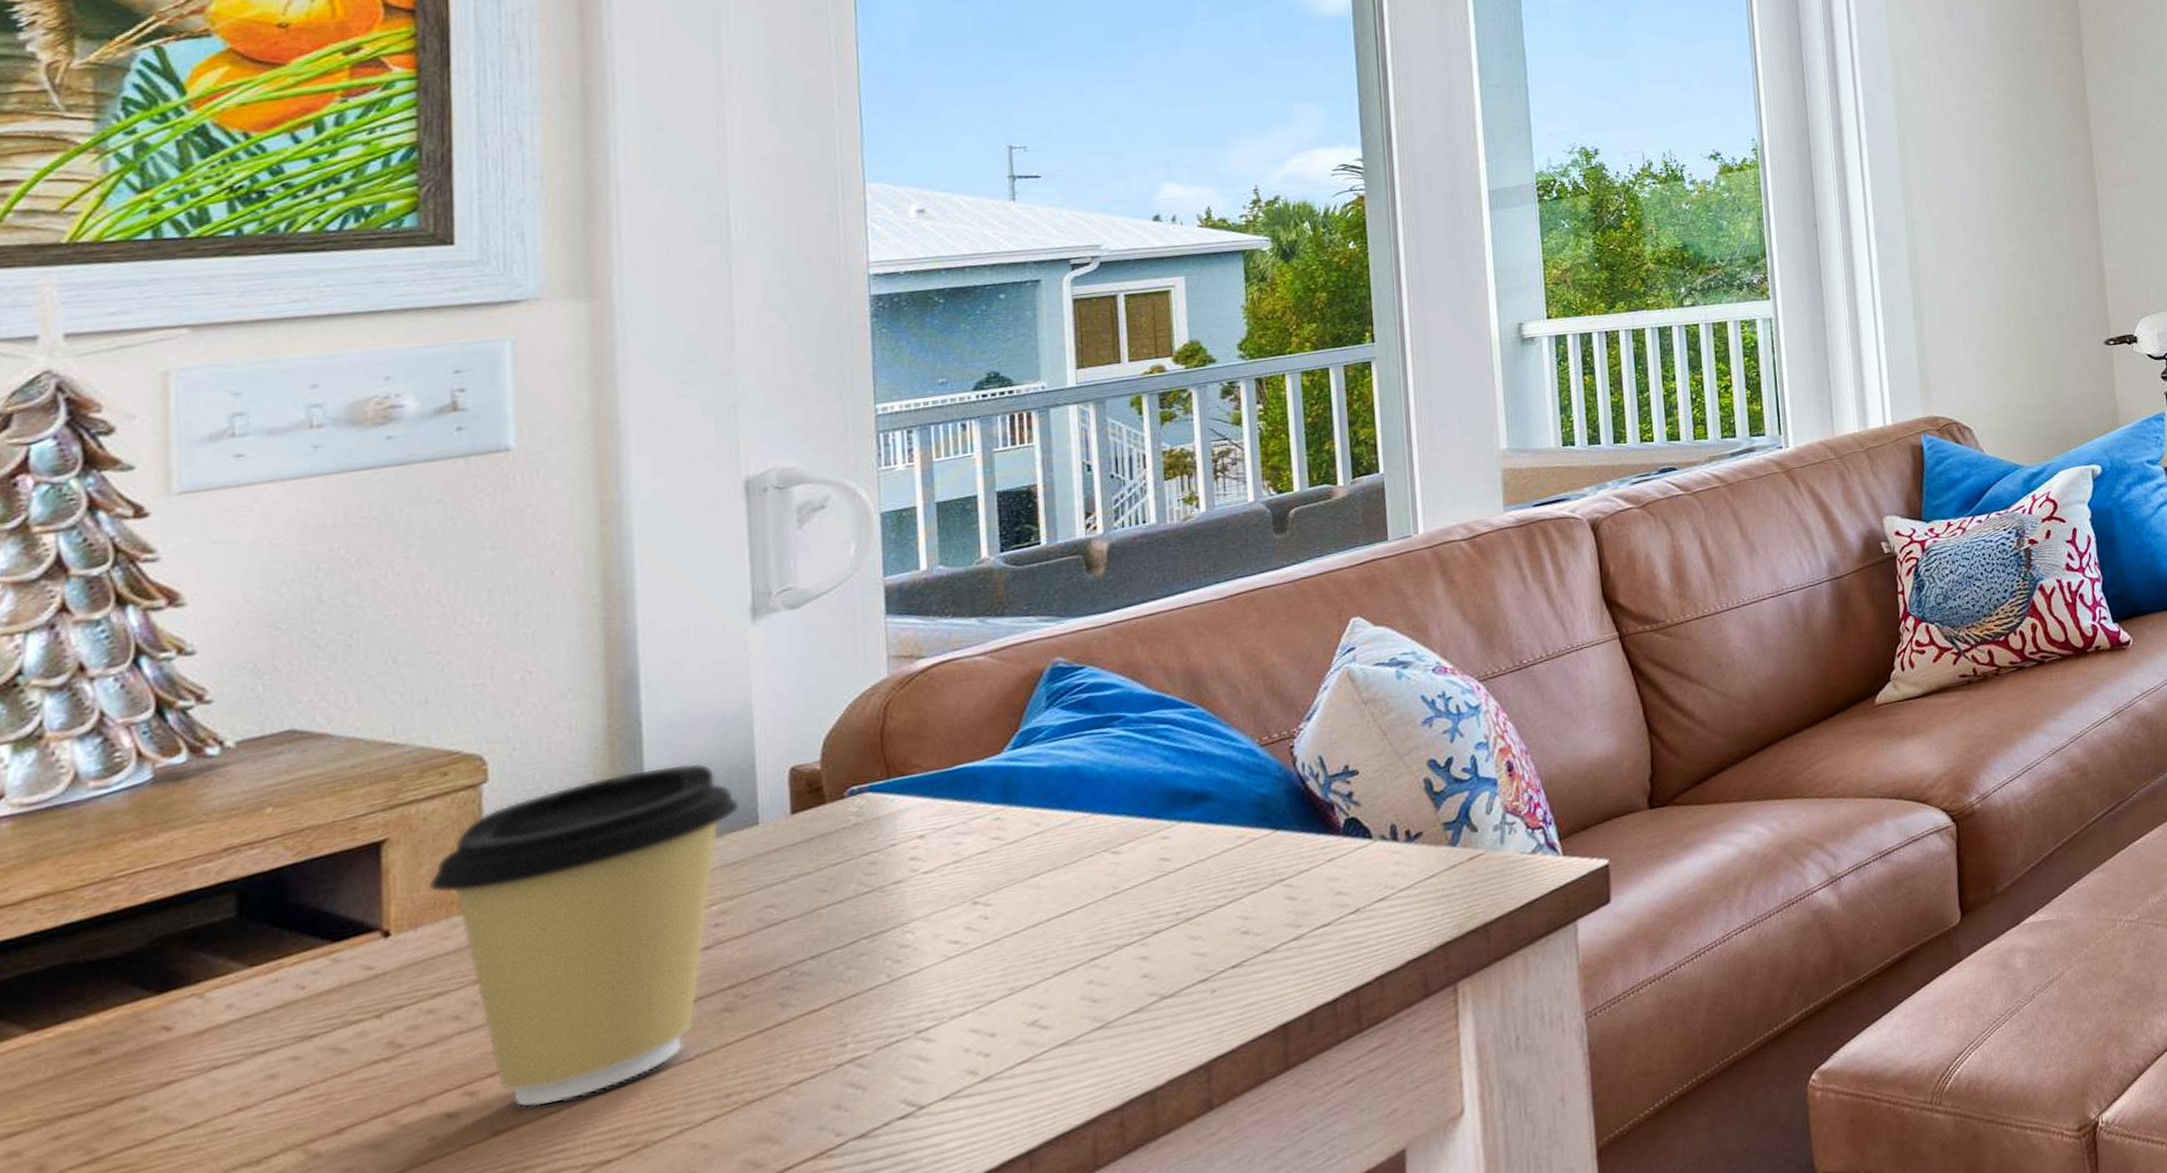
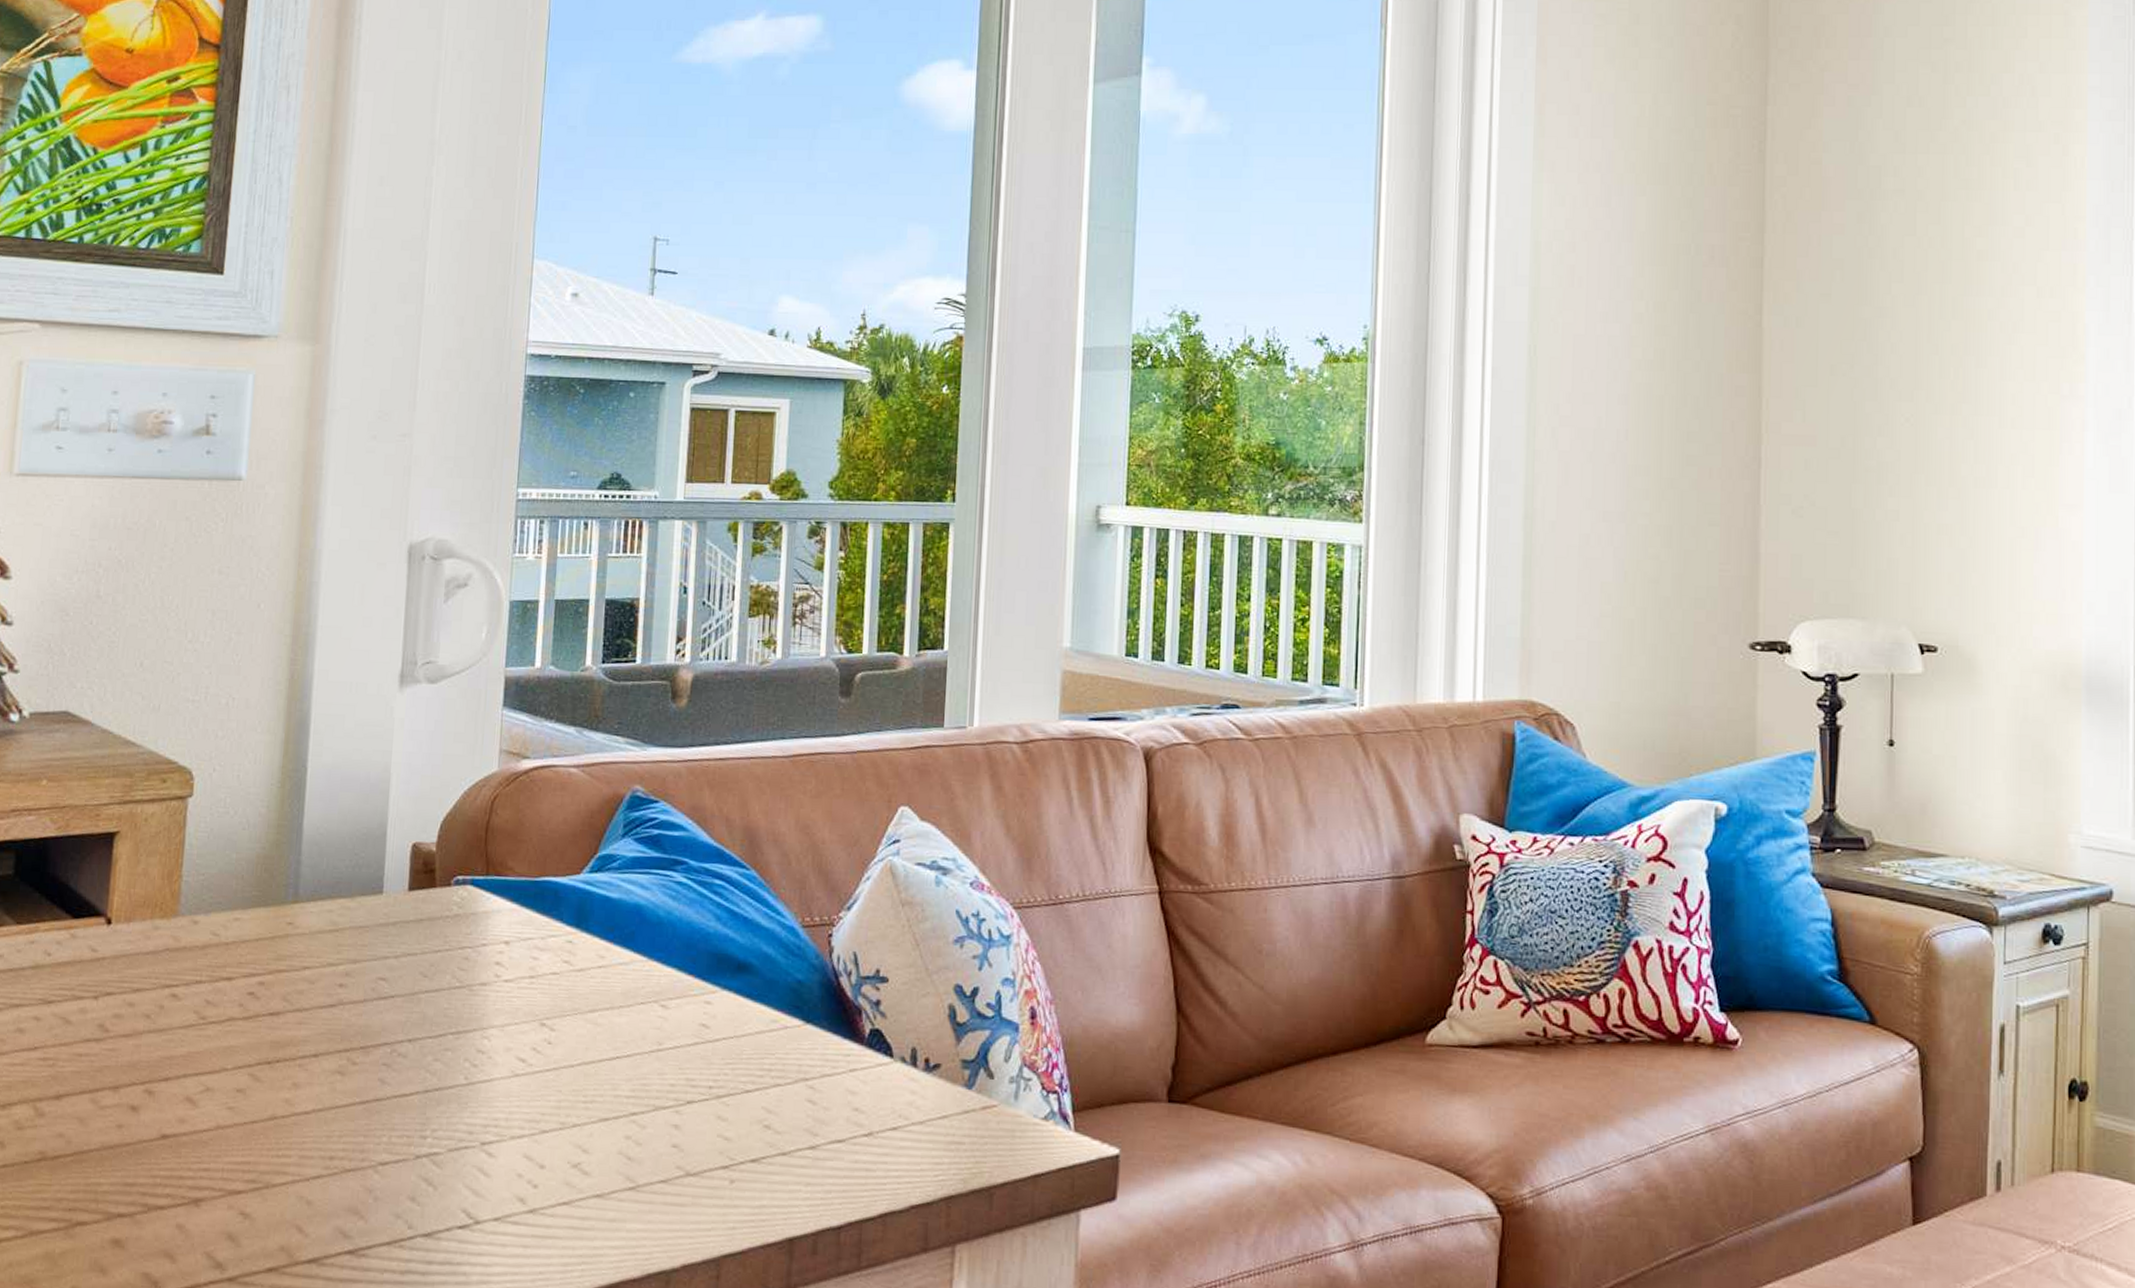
coffee cup: present [428,763,740,1108] -> none [141,814,371,1123]

